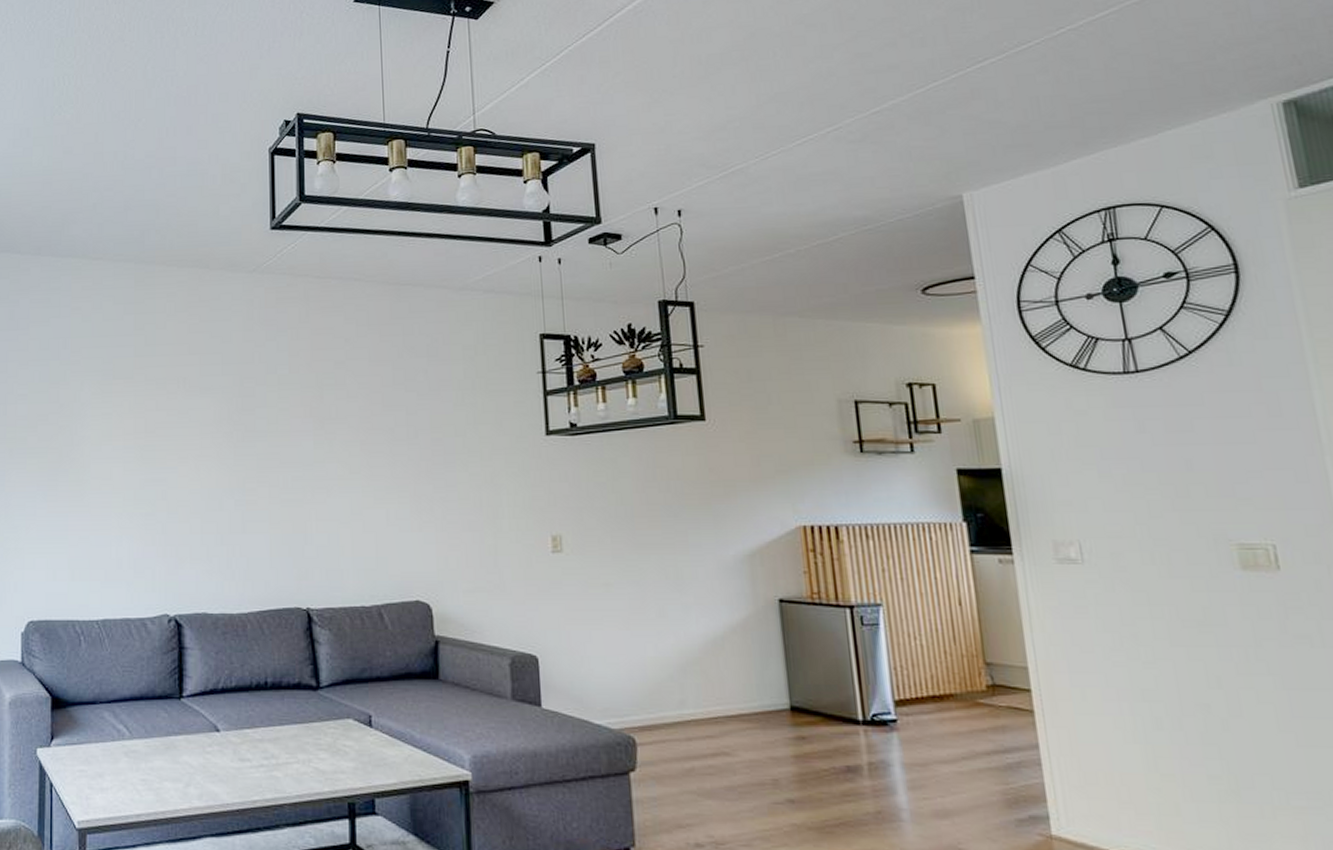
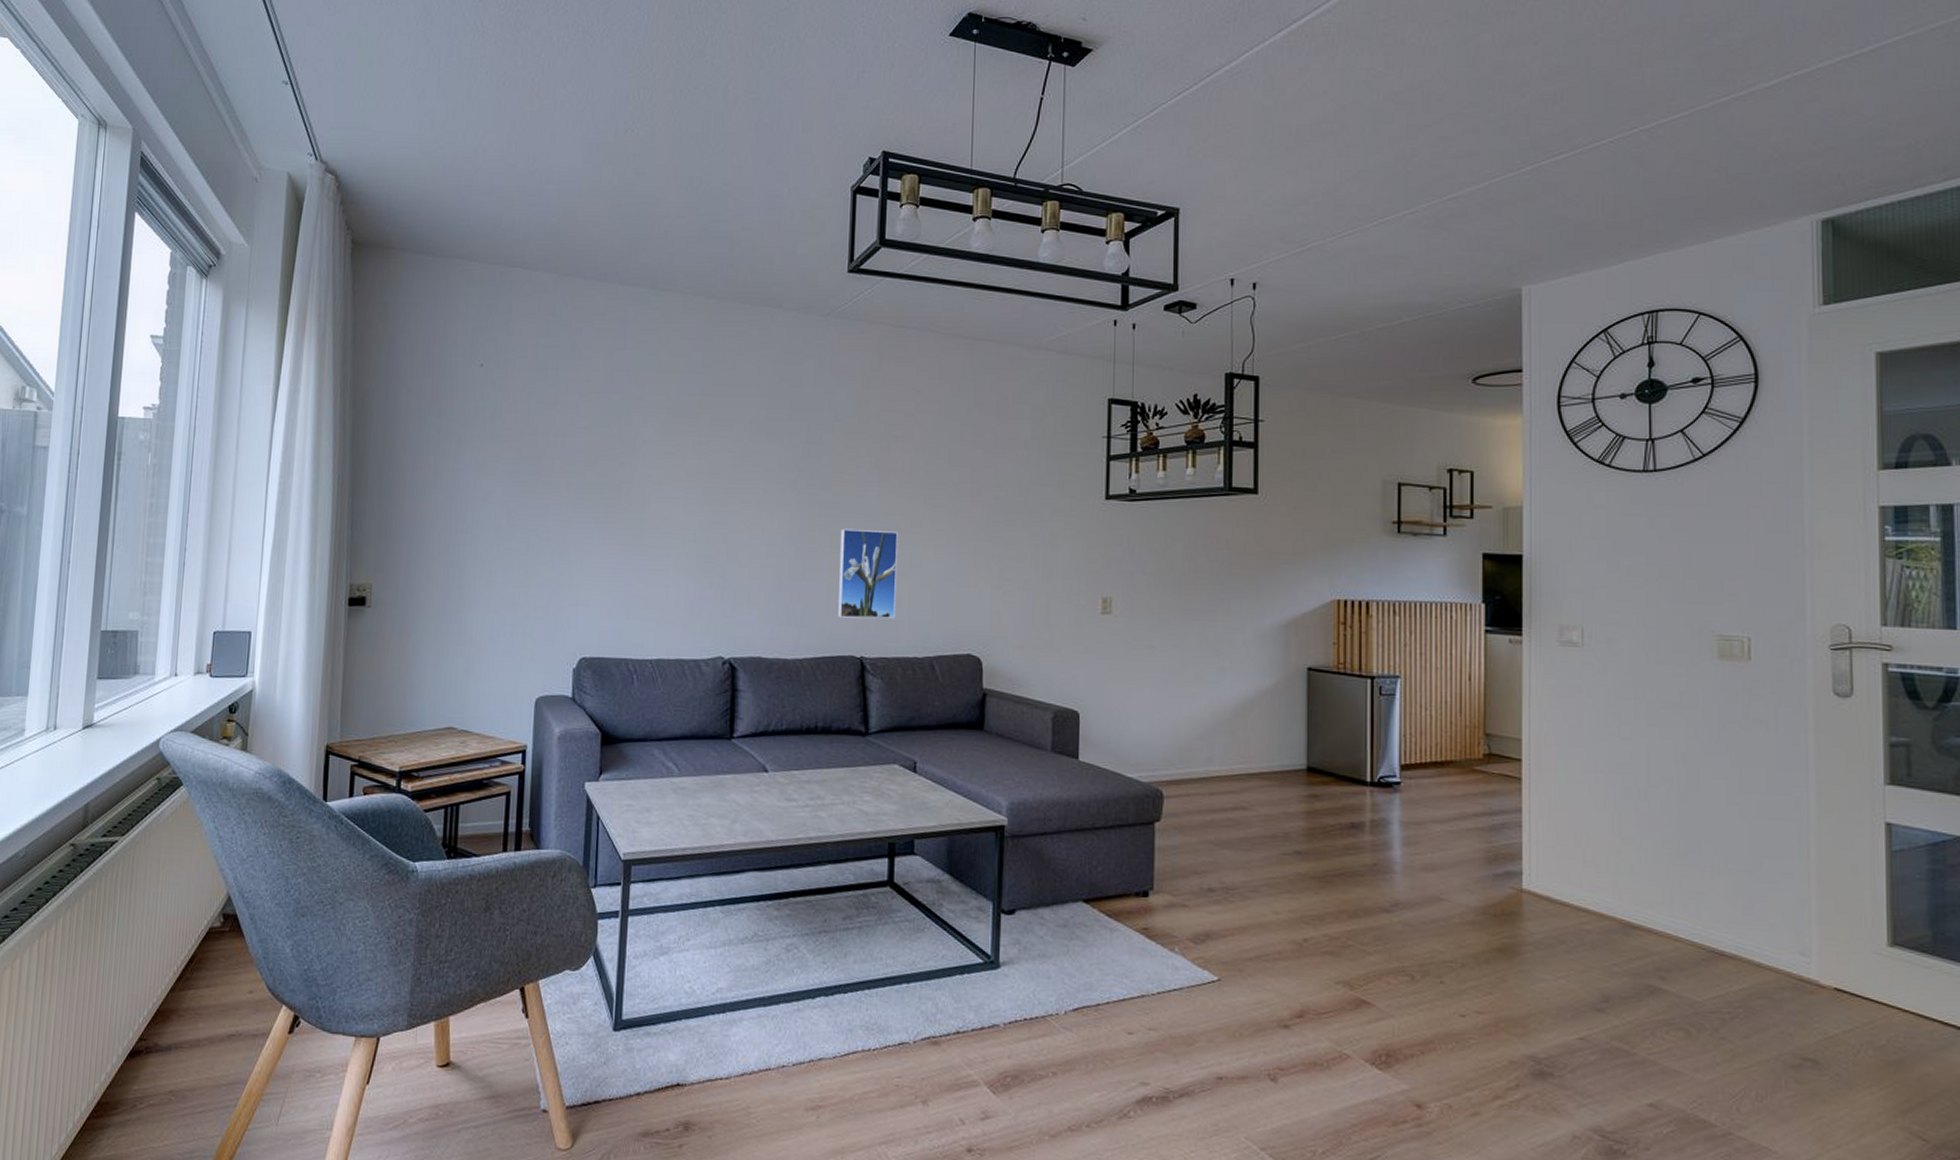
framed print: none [278,478,340,569] -> present [838,528,898,619]

